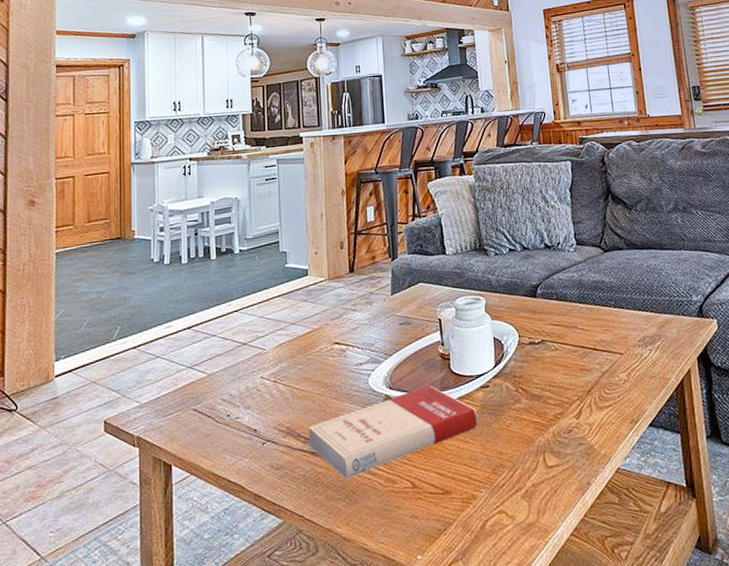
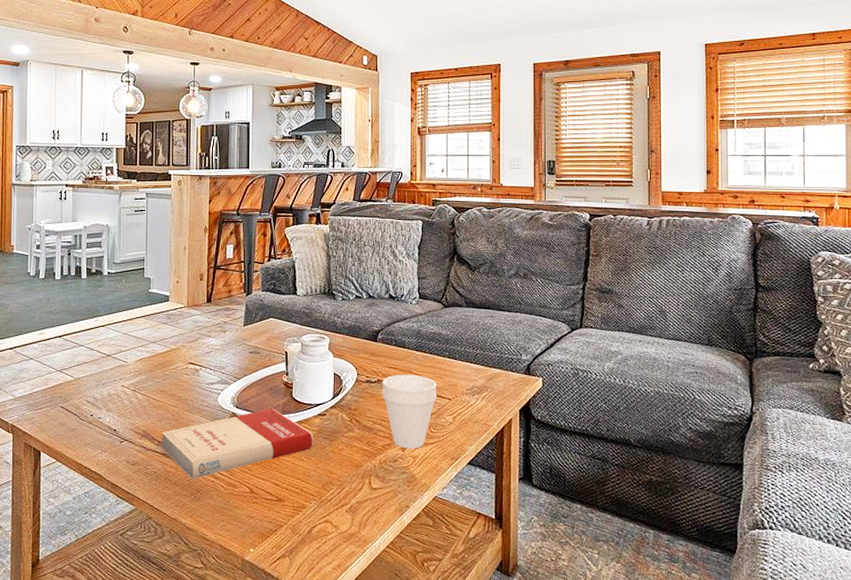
cup: none [547,330,607,416] -> present [382,374,437,449]

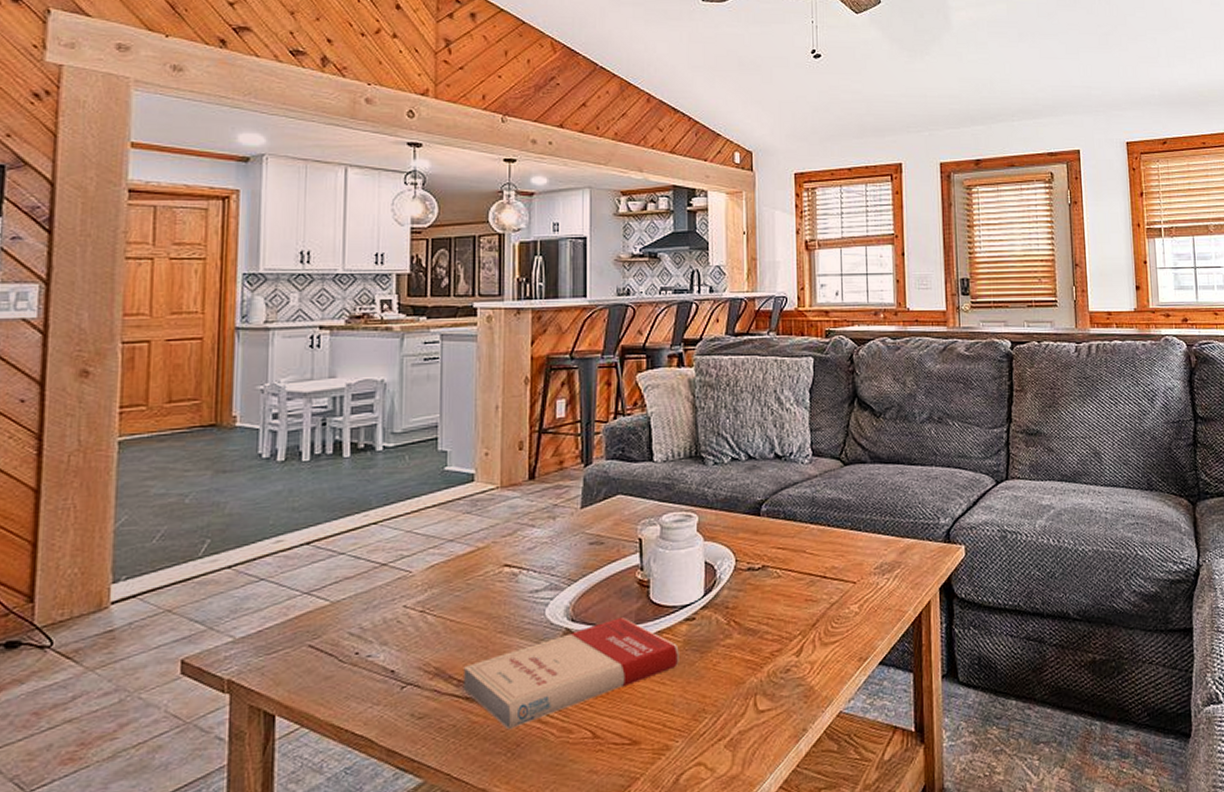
cup: present [382,374,437,449] -> none [768,554,838,653]

